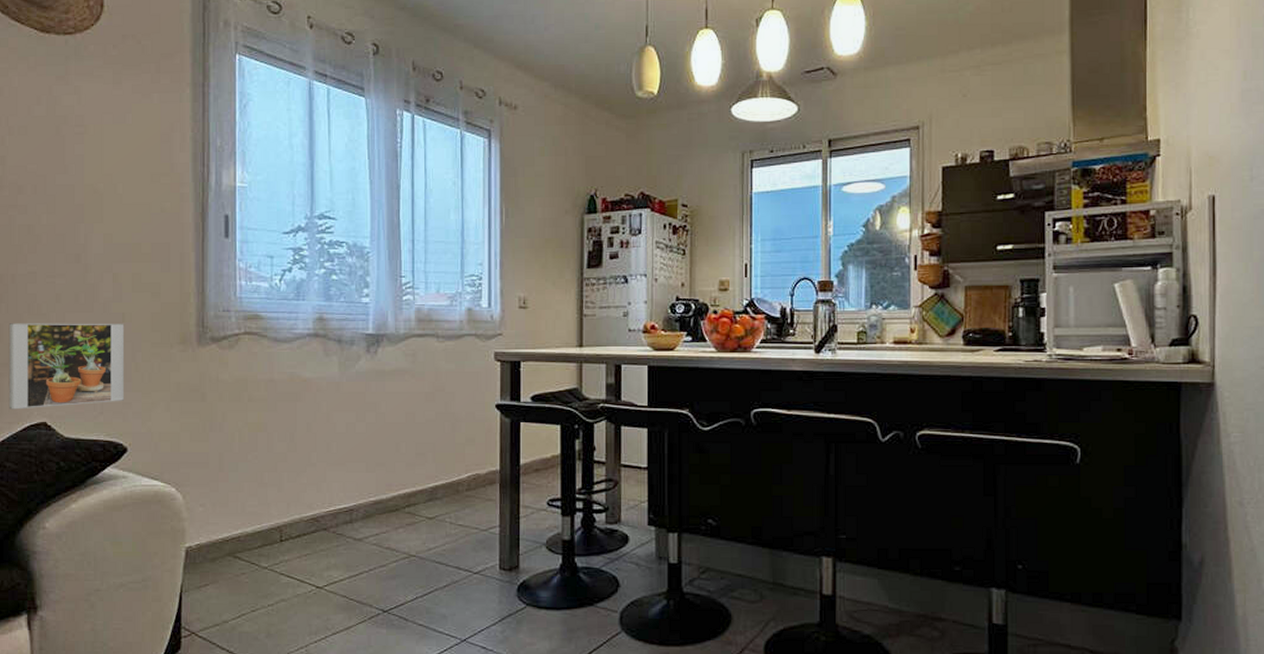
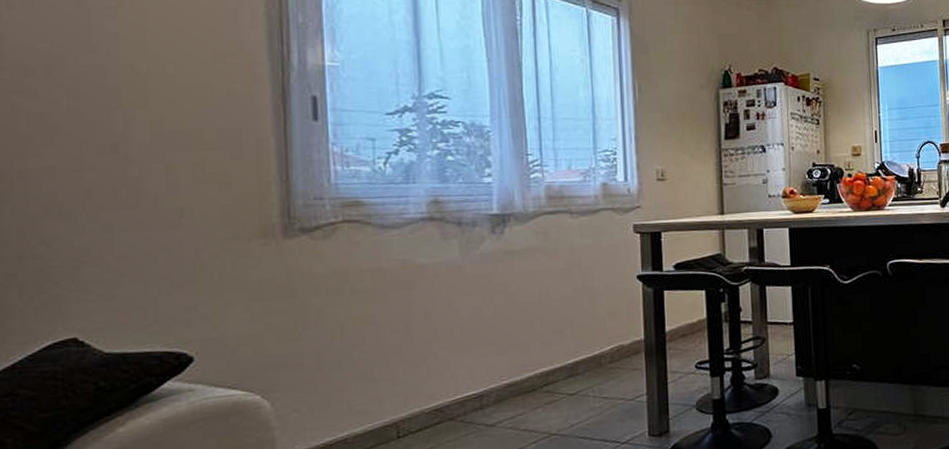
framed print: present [8,323,125,410] -> none [16,219,188,328]

